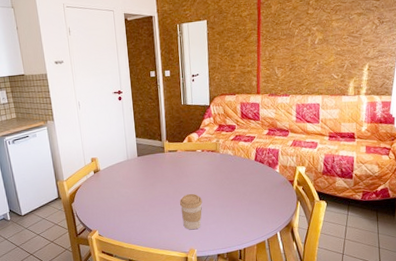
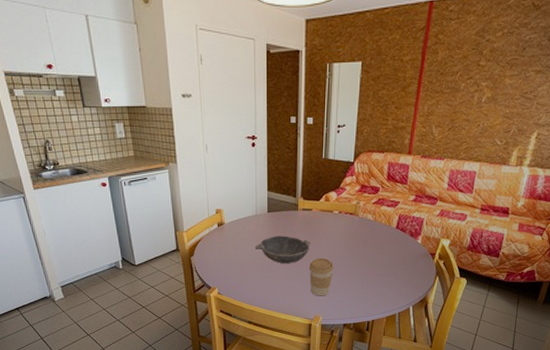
bowl: none [129,176,179,203] -> present [255,236,311,264]

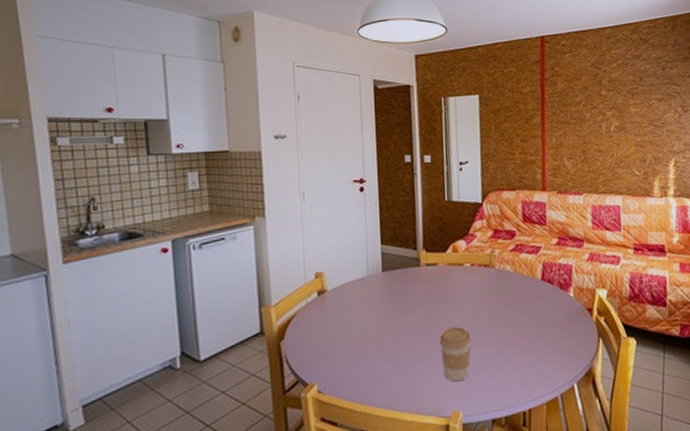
bowl: present [255,236,311,264] -> none [367,301,440,340]

